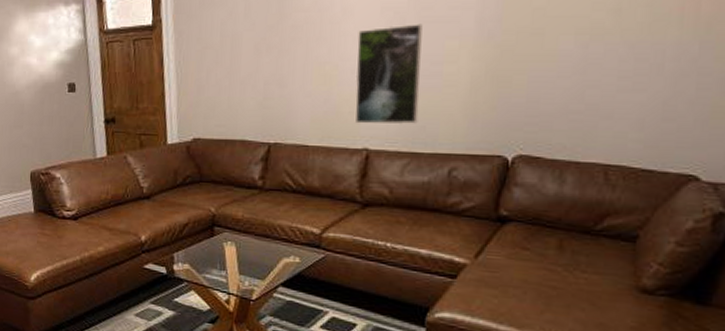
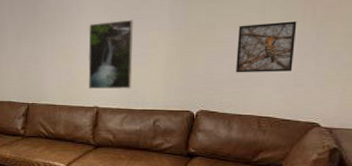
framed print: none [574,25,670,101] -> present [236,21,297,73]

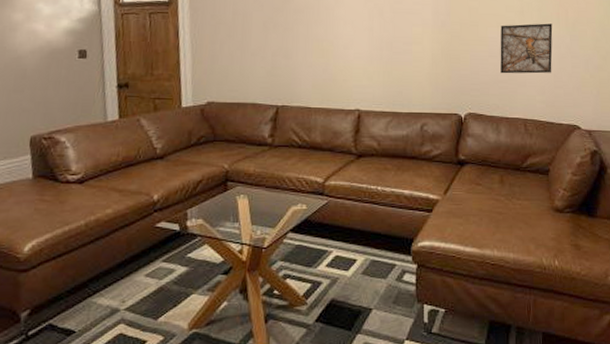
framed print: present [88,20,133,90] -> none [347,13,396,90]

